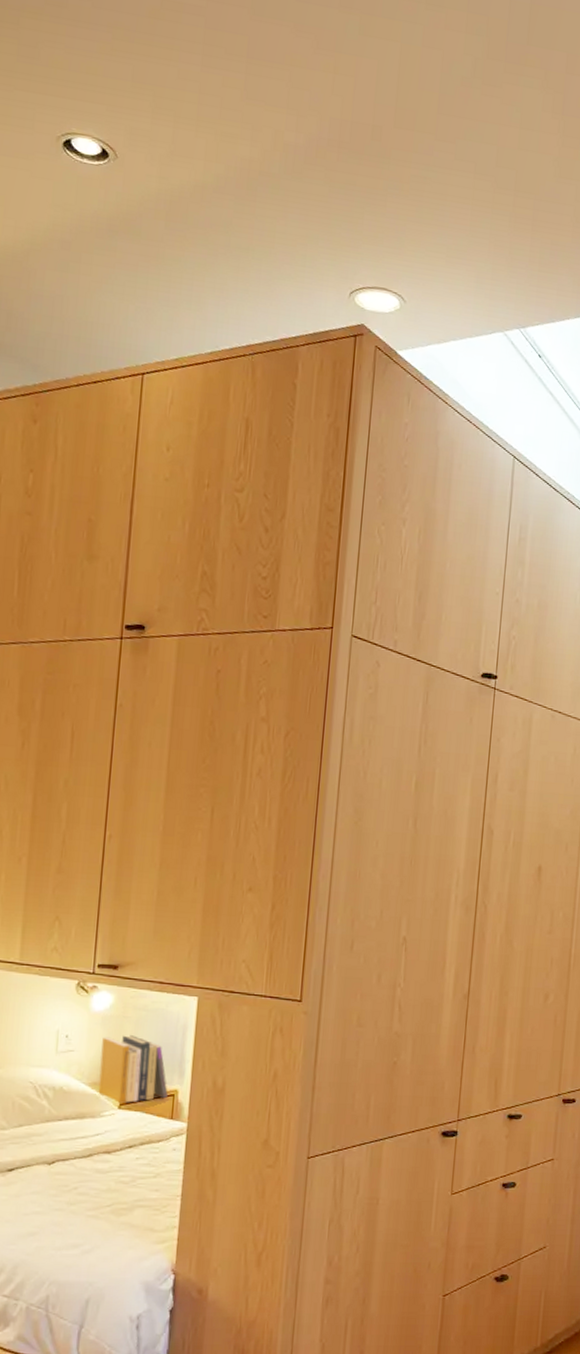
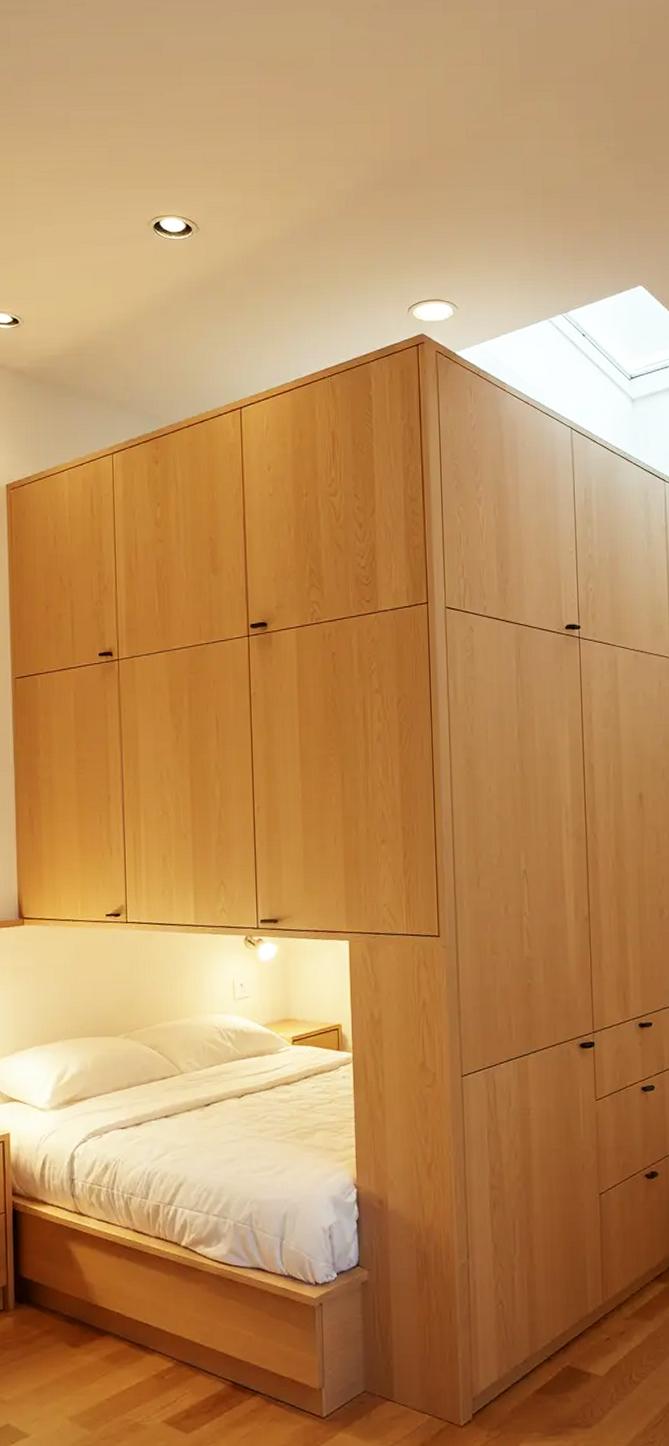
books: present [98,1035,168,1103] -> none [272,979,333,1039]

